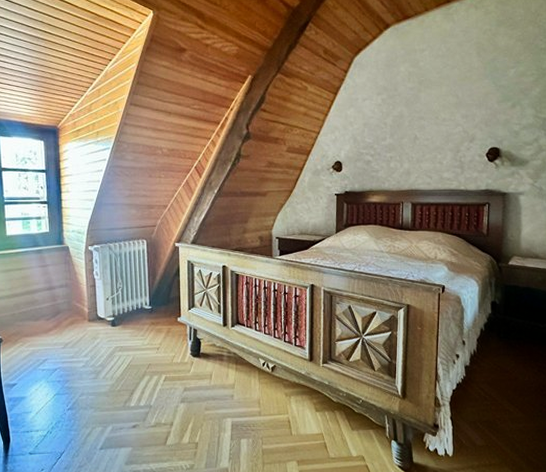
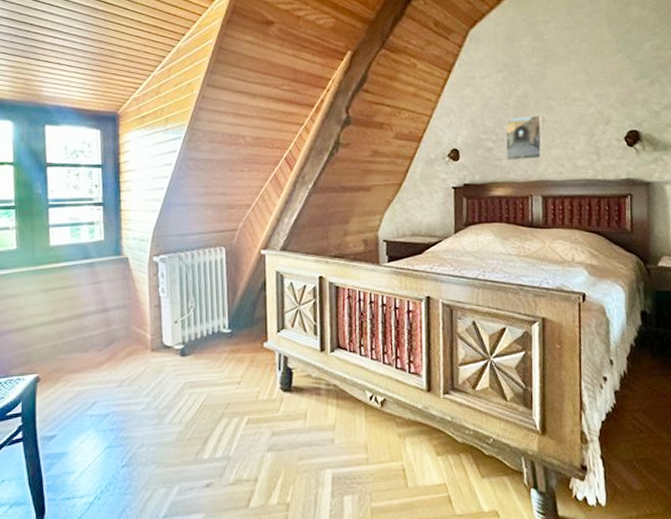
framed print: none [382,133,414,172] -> present [505,115,543,161]

